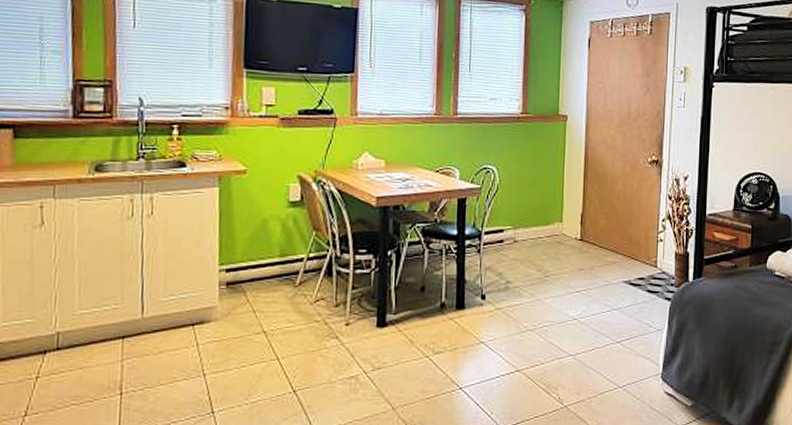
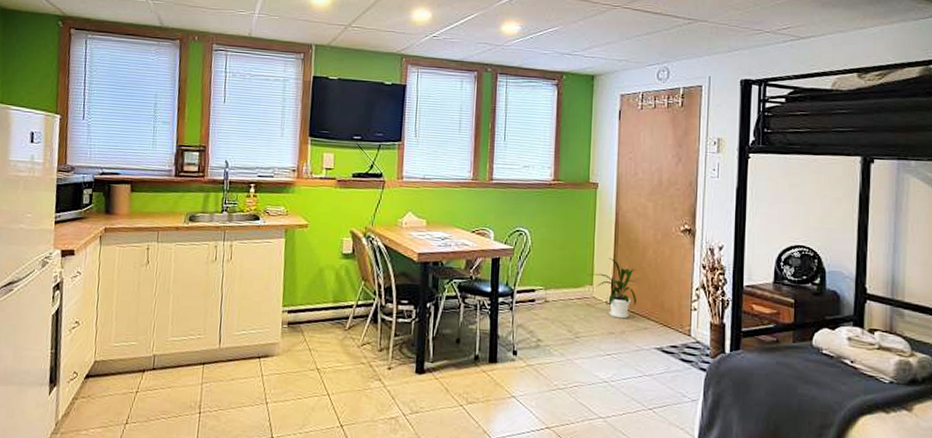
house plant: none [558,193,605,254] -> present [588,258,636,319]

